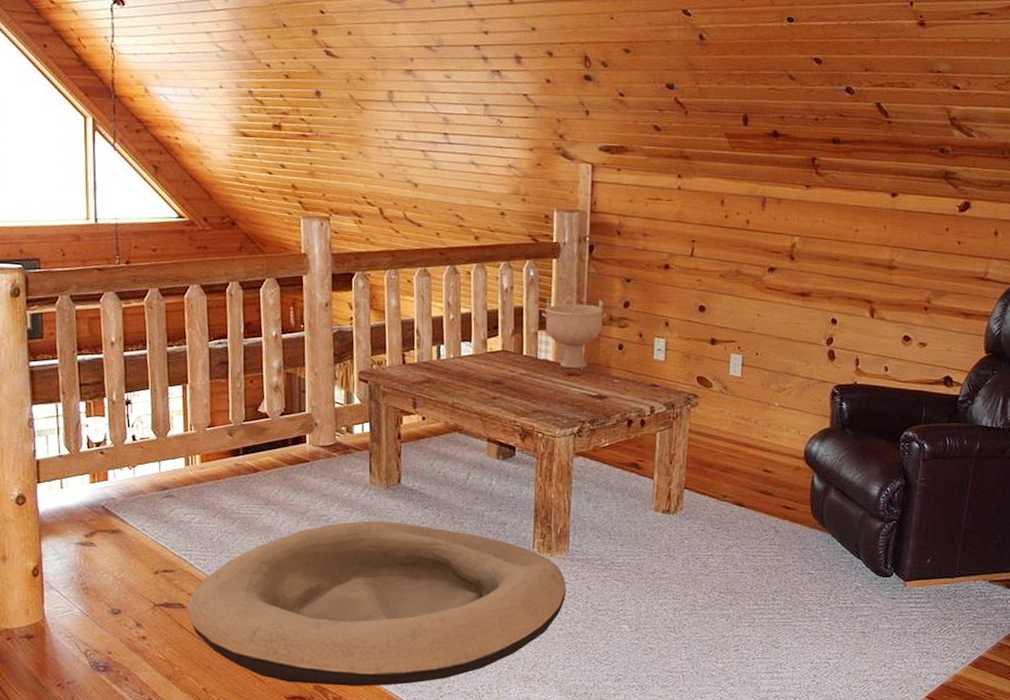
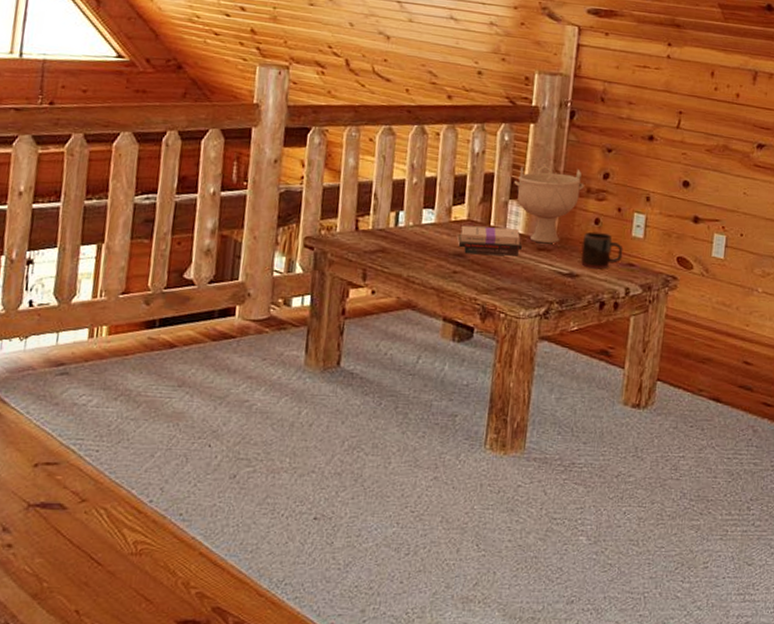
dog bed: present [186,520,566,687] -> none [67,408,519,609]
books: none [493,355,553,382] -> present [456,225,522,256]
mug: none [607,356,647,390] -> present [580,231,624,269]

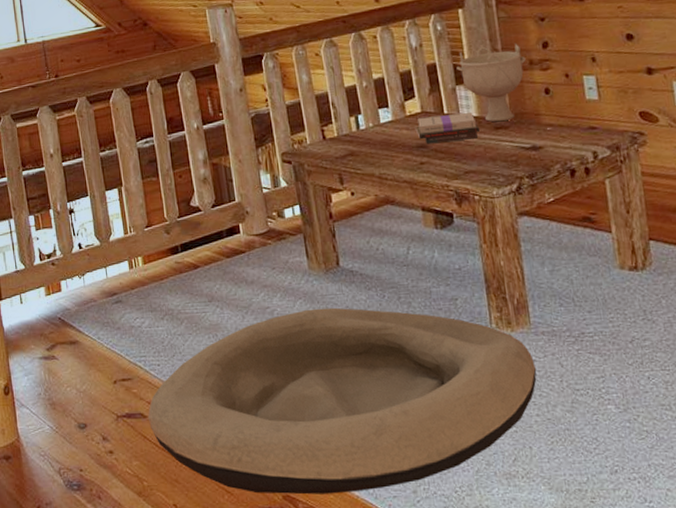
dog bed: none [67,408,519,609] -> present [147,307,537,495]
mug: present [580,231,624,269] -> none [537,100,582,138]

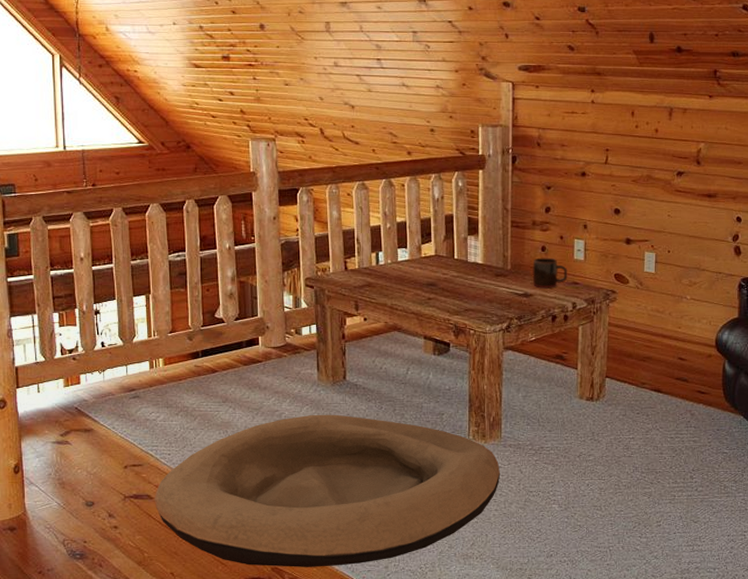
books: present [415,113,479,144] -> none [427,260,482,283]
decorative bowl: present [456,43,526,122] -> none [471,202,530,270]
mug: none [537,100,582,138] -> present [532,257,568,289]

